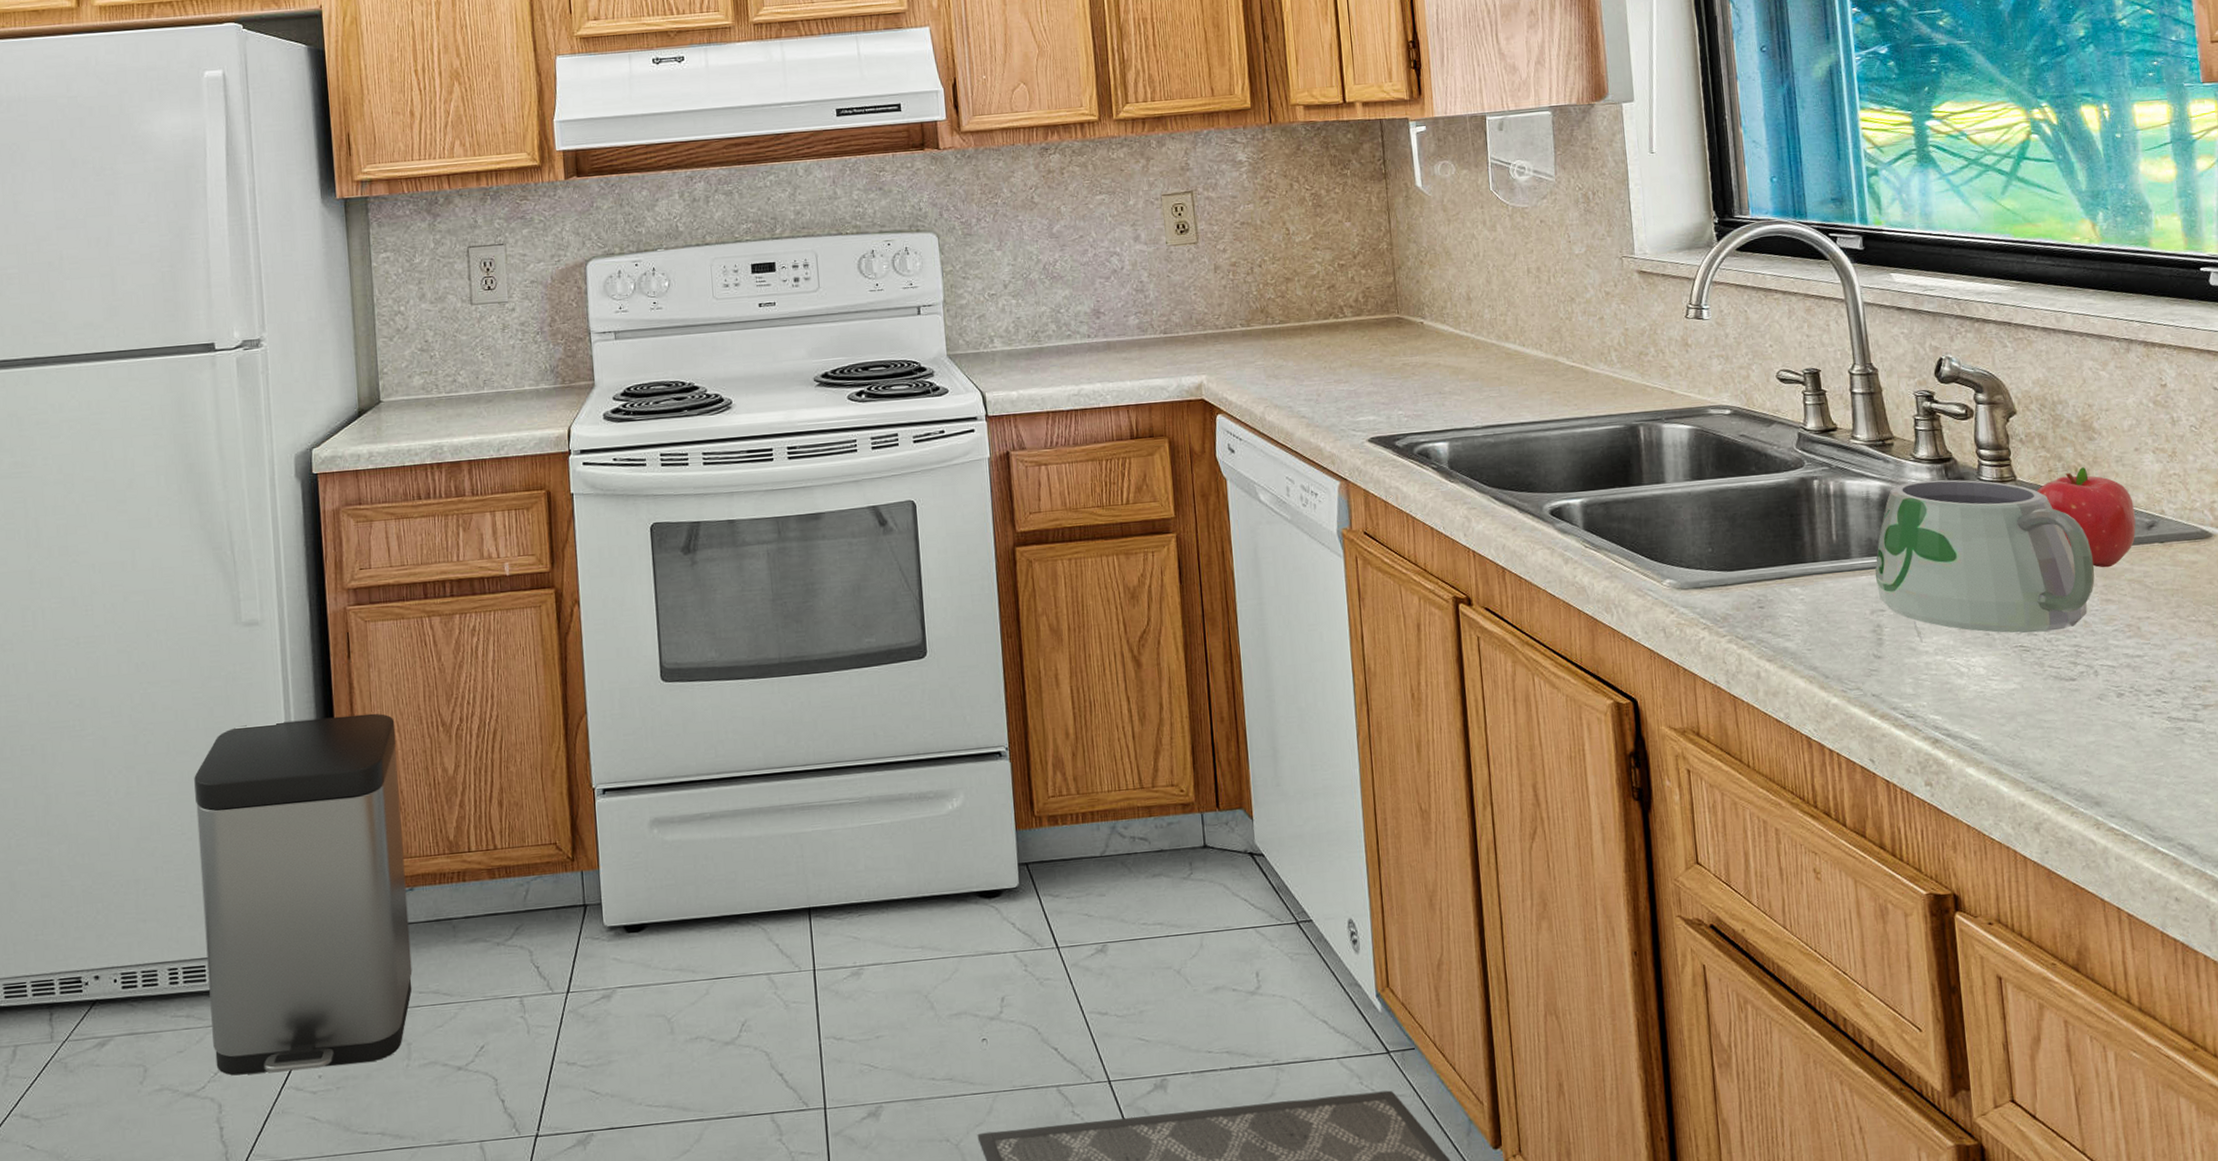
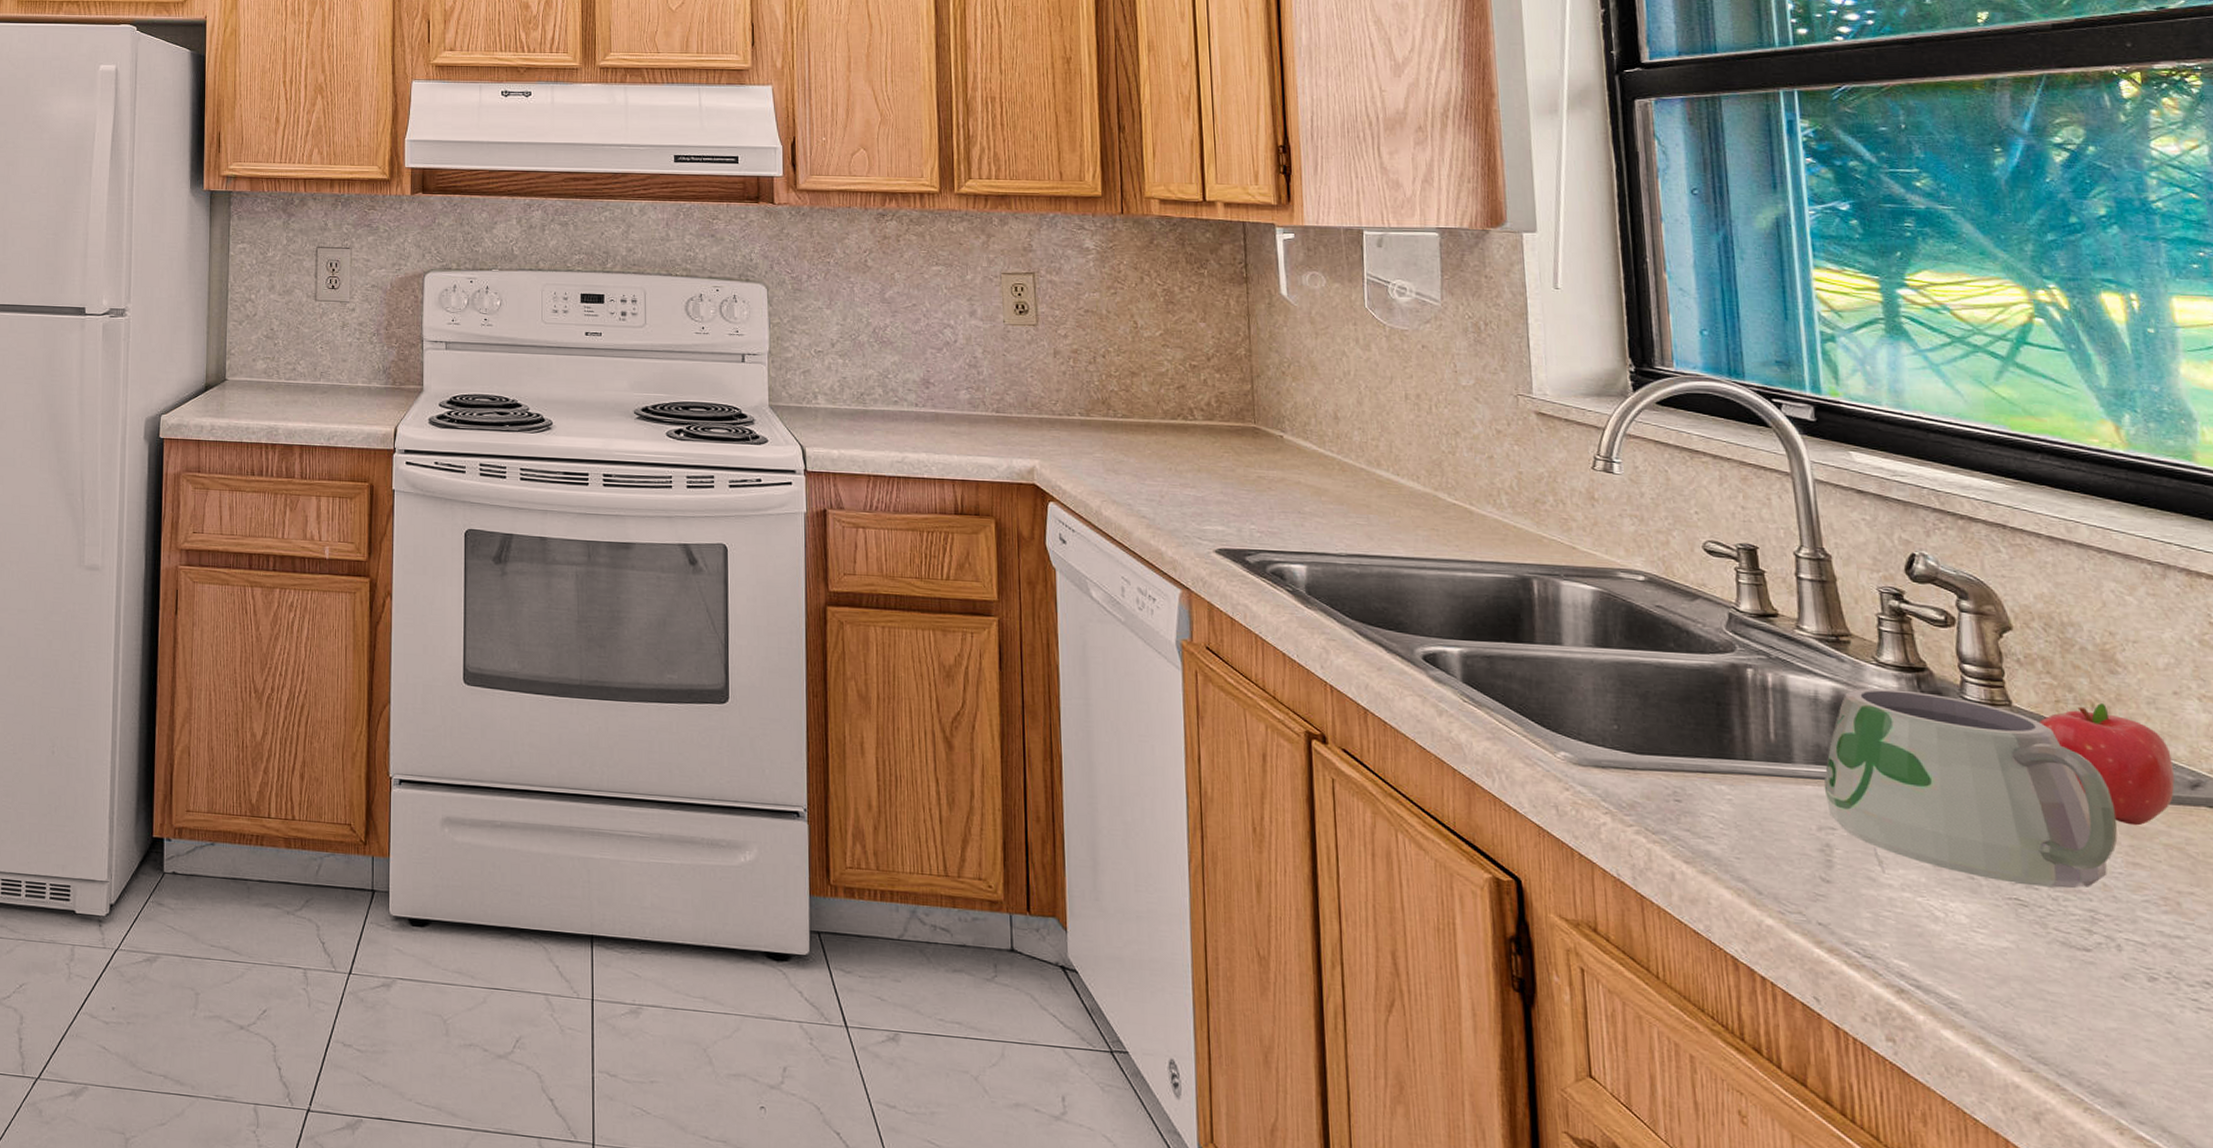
pedal bin: present [194,713,412,1076] -> none [21,661,212,1004]

